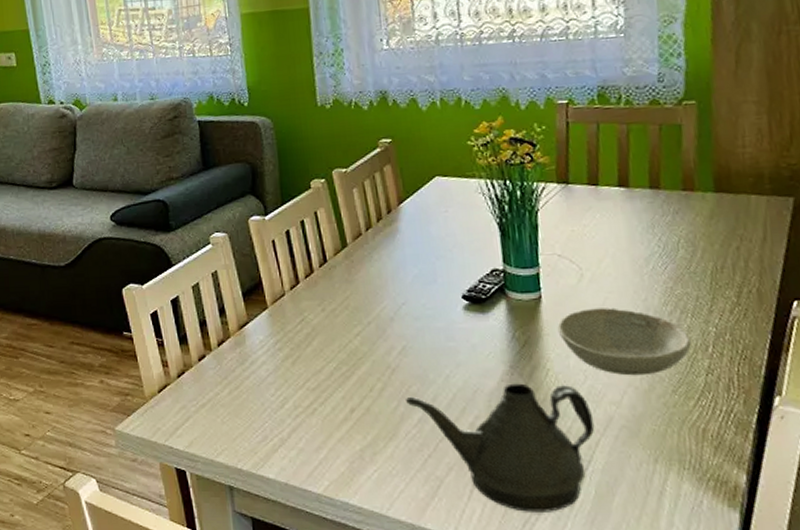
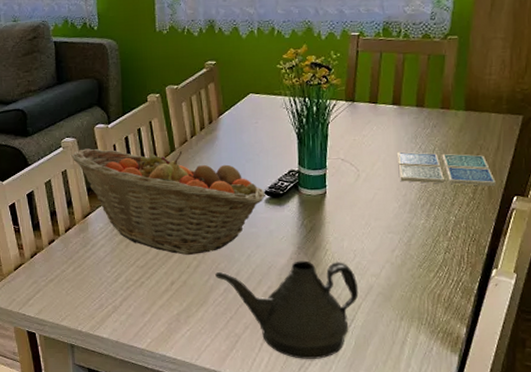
fruit basket: none [222,245,465,375] -> present [71,148,267,255]
bowl: present [557,307,691,376] -> none [336,201,436,254]
drink coaster: none [629,244,767,289] -> present [396,151,496,187]

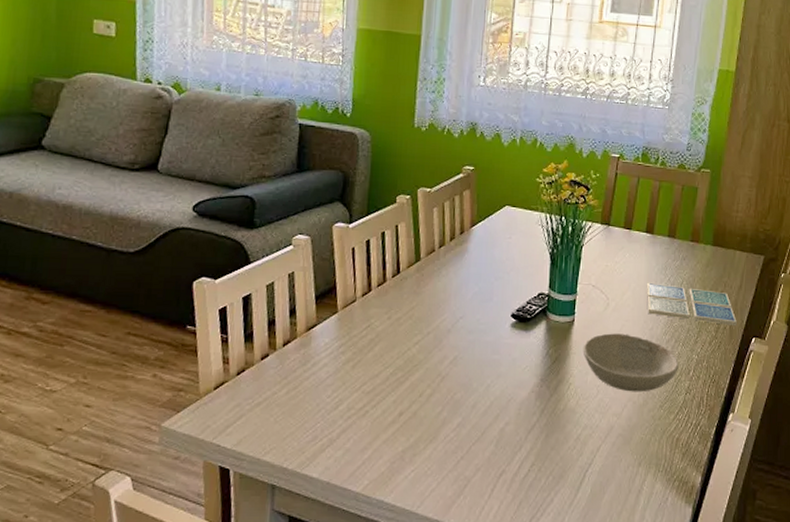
fruit basket: present [71,148,267,255] -> none [302,249,513,381]
teapot: present [215,260,359,359] -> none [450,394,599,508]
bowl: none [336,201,436,254] -> present [582,333,679,392]

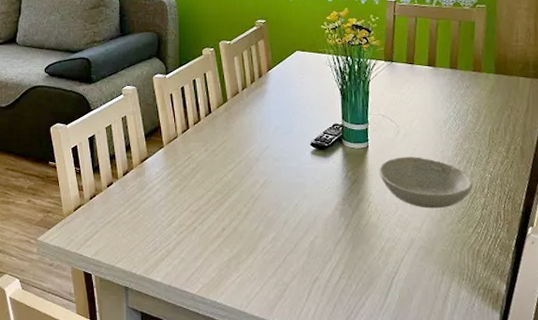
drink coaster: present [646,282,737,327] -> none [433,110,528,147]

